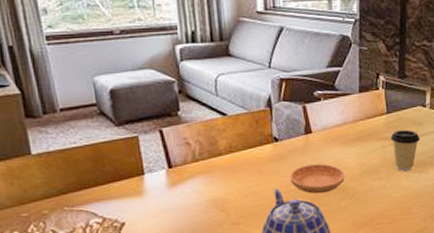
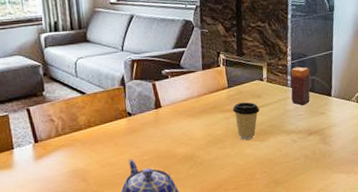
saucer: present [290,164,345,194] -> none [143,135,193,163]

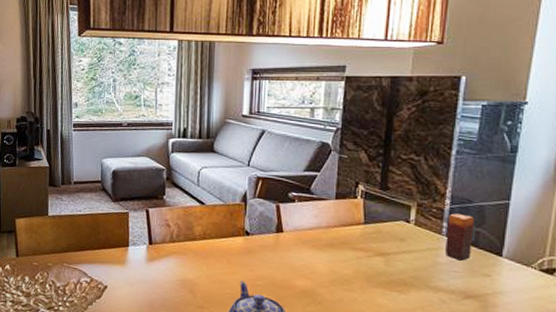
coffee cup: present [232,102,259,141] -> none [366,243,401,289]

